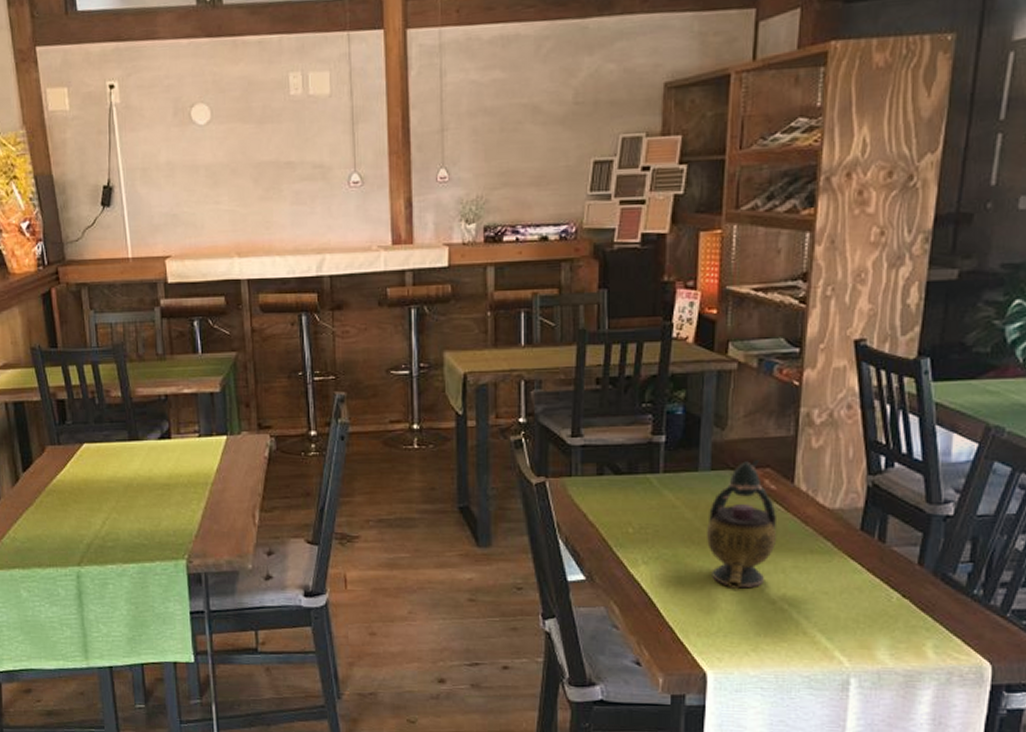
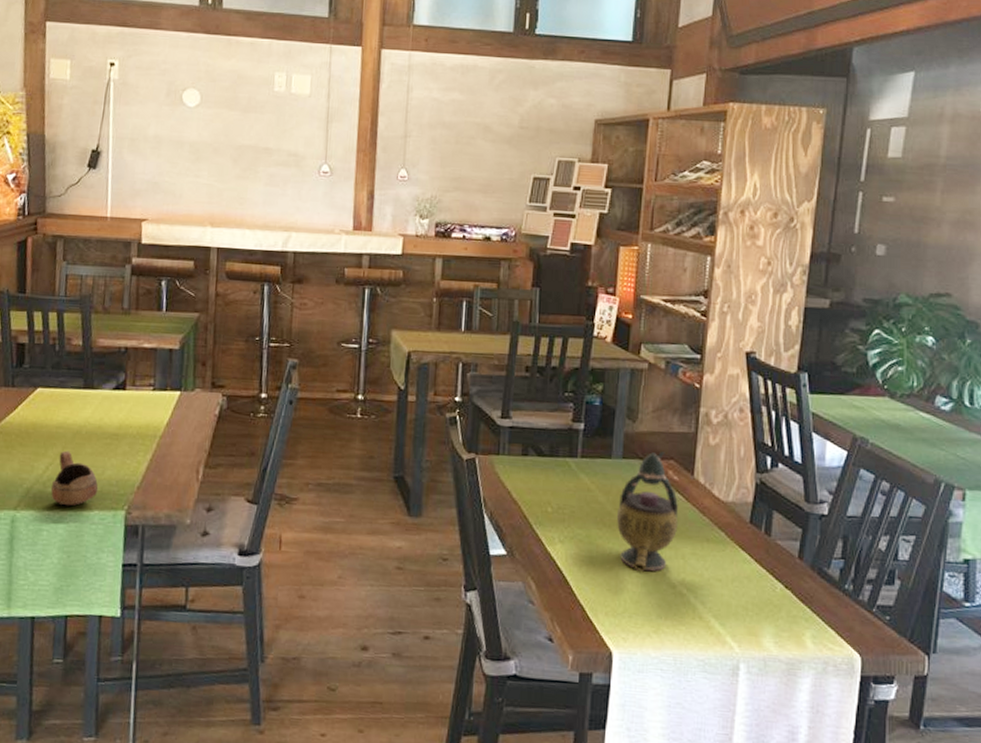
cup: none [111,504,157,559] -> present [51,450,99,506]

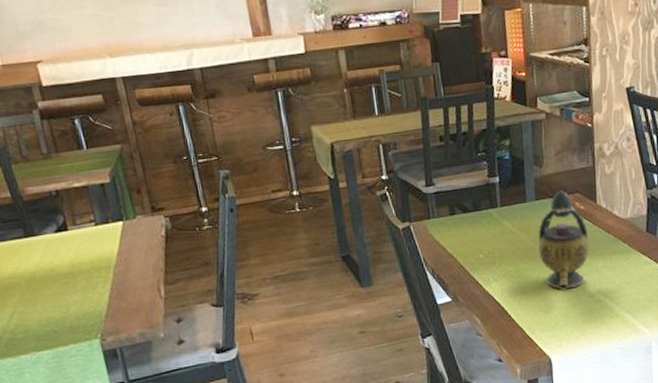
cup: present [51,450,99,506] -> none [19,297,68,347]

